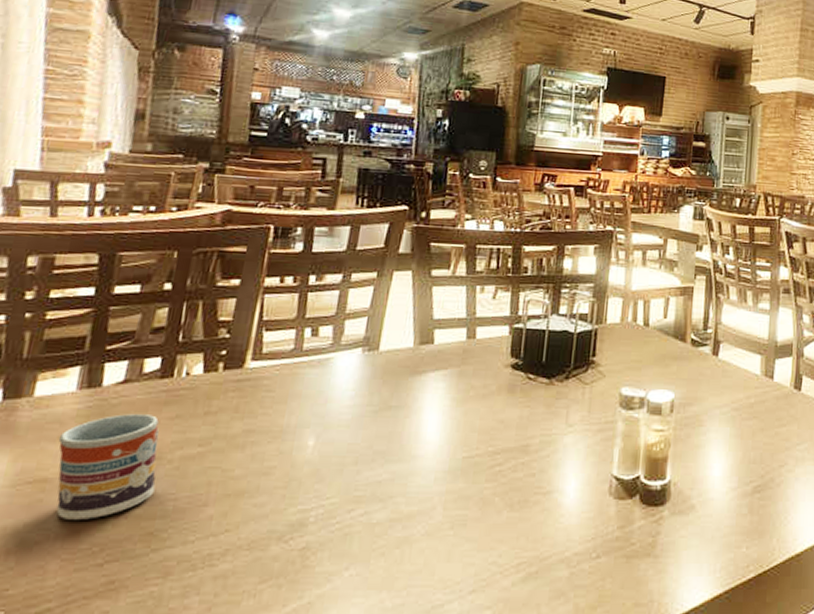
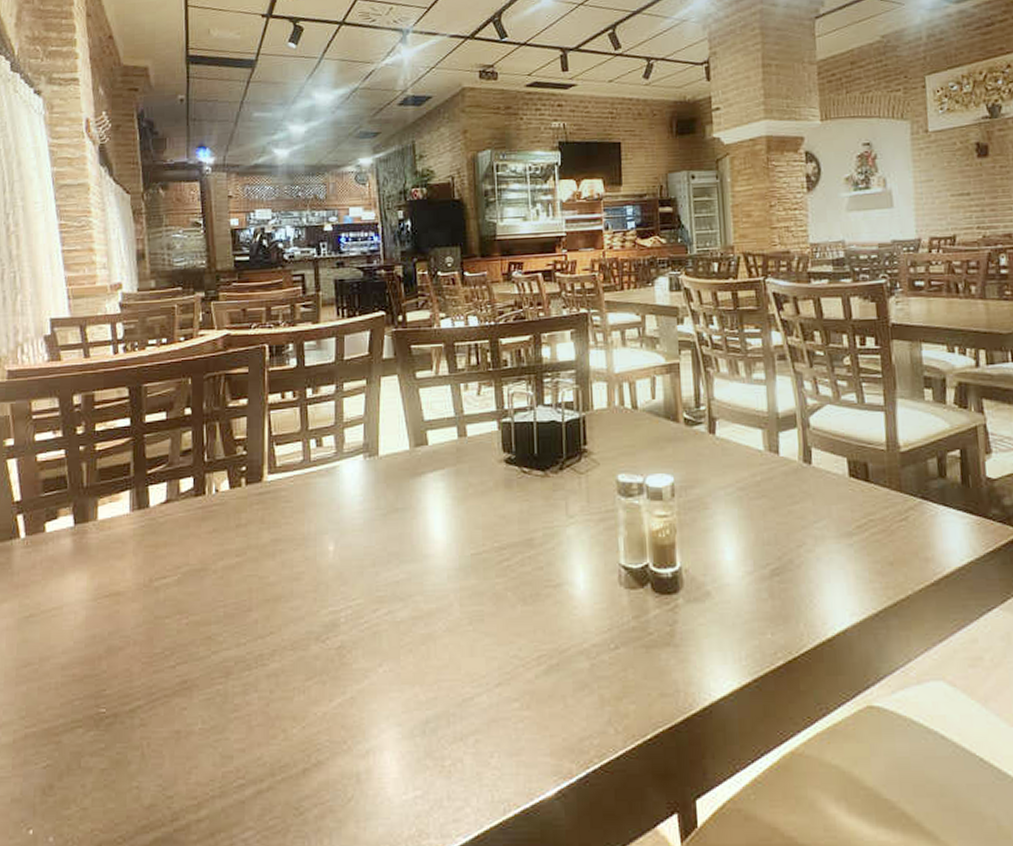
cup: present [56,414,160,521] -> none [123,530,206,629]

